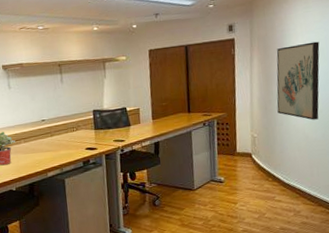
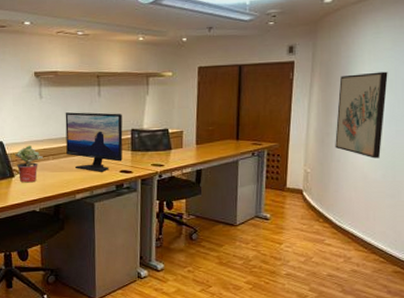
computer monitor: none [32,96,87,151] -> present [65,112,123,172]

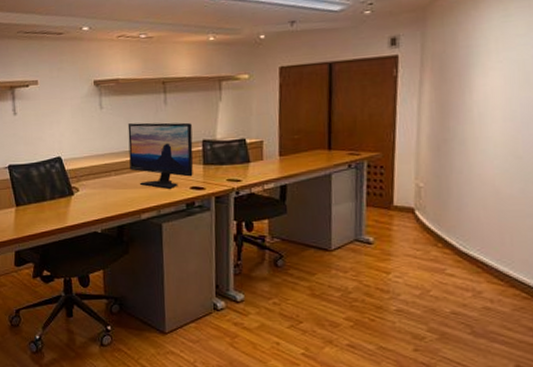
potted plant: present [14,146,44,183] -> none [73,161,105,202]
wall art: present [335,71,388,159] -> none [455,62,523,169]

